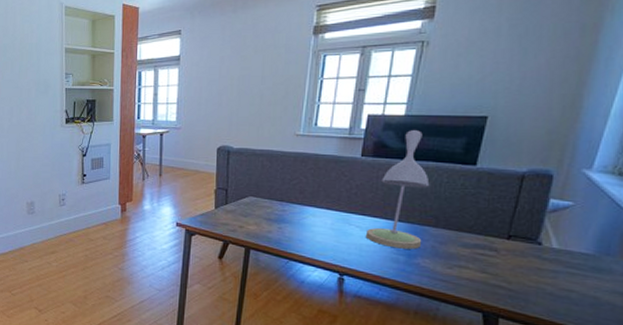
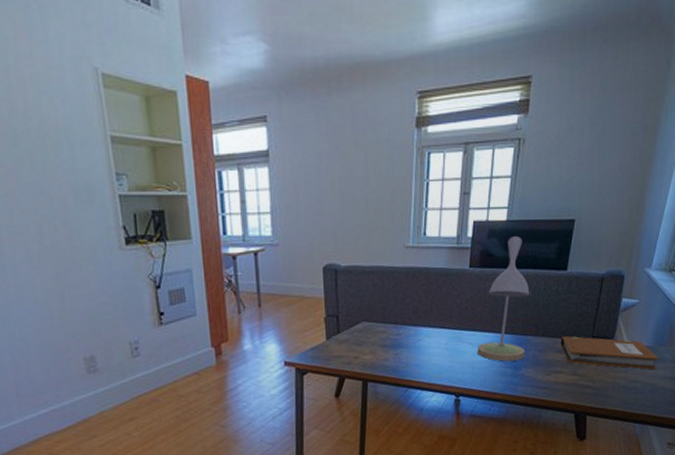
notebook: none [466,230,604,281] -> present [560,335,659,370]

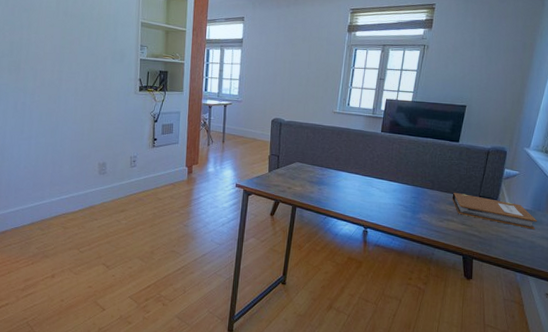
desk lamp: present [477,236,530,362] -> none [383,113,428,207]

